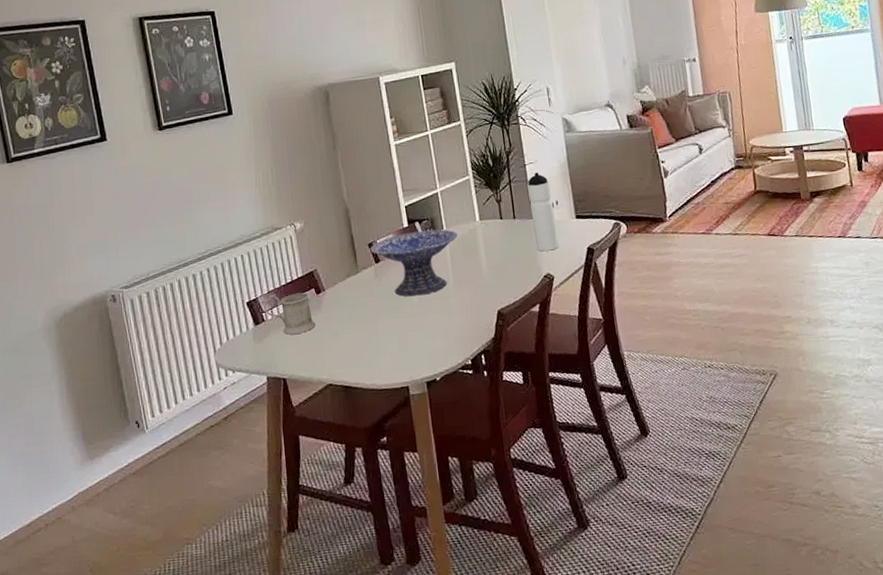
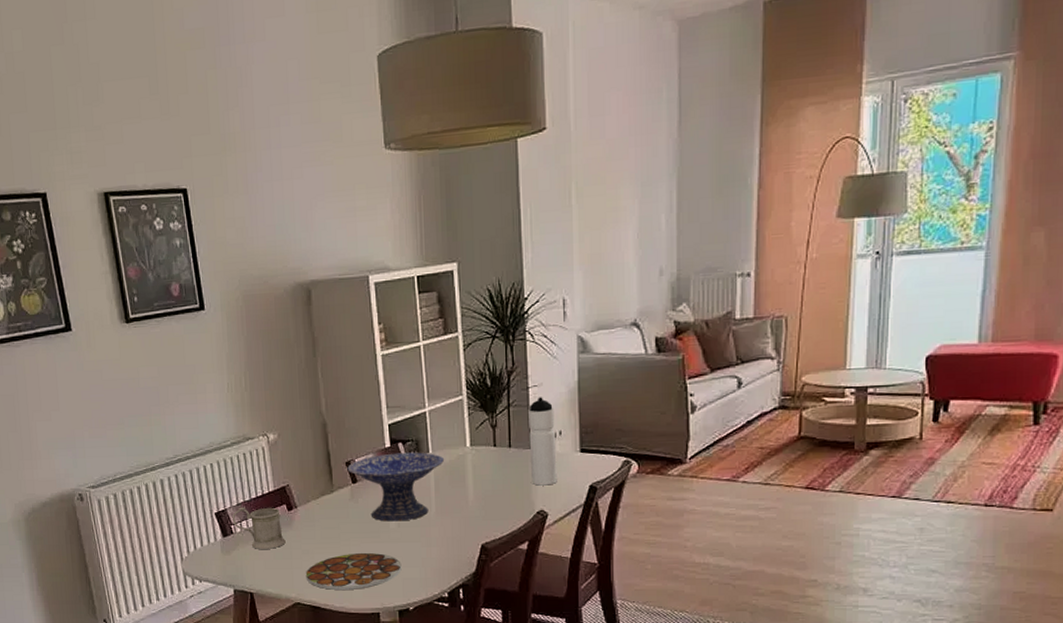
plate: none [336,327,427,368] -> present [305,552,402,590]

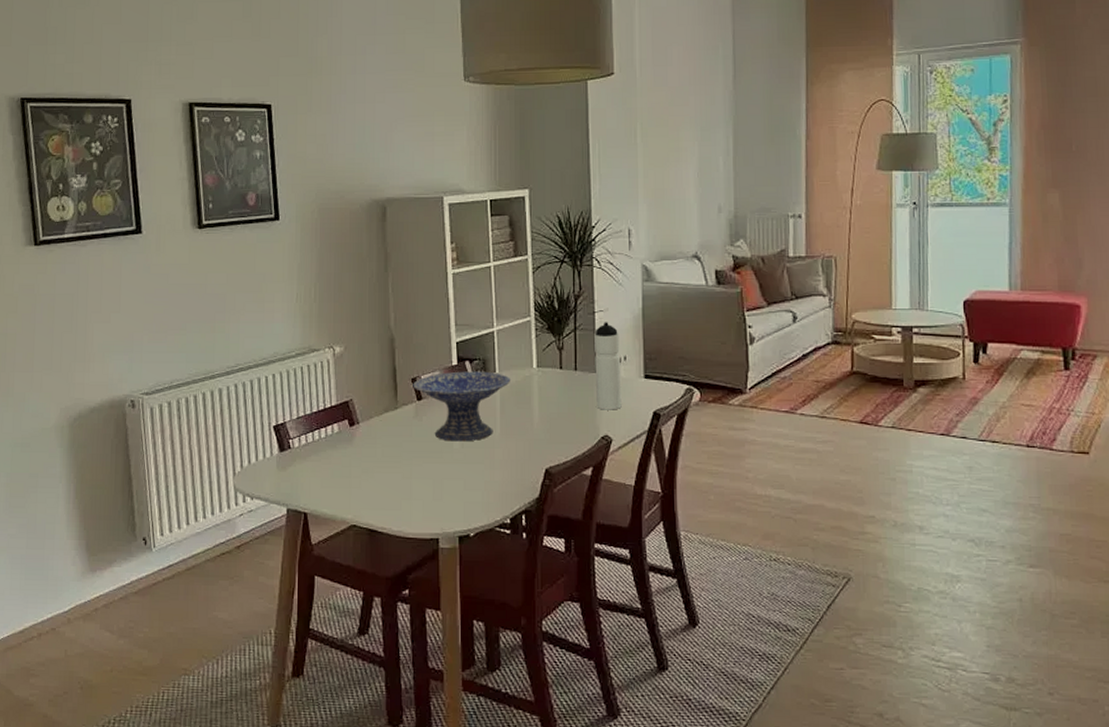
mug: present [232,507,286,550] -> none [290,420,345,467]
plate: present [305,552,402,590] -> none [364,473,464,512]

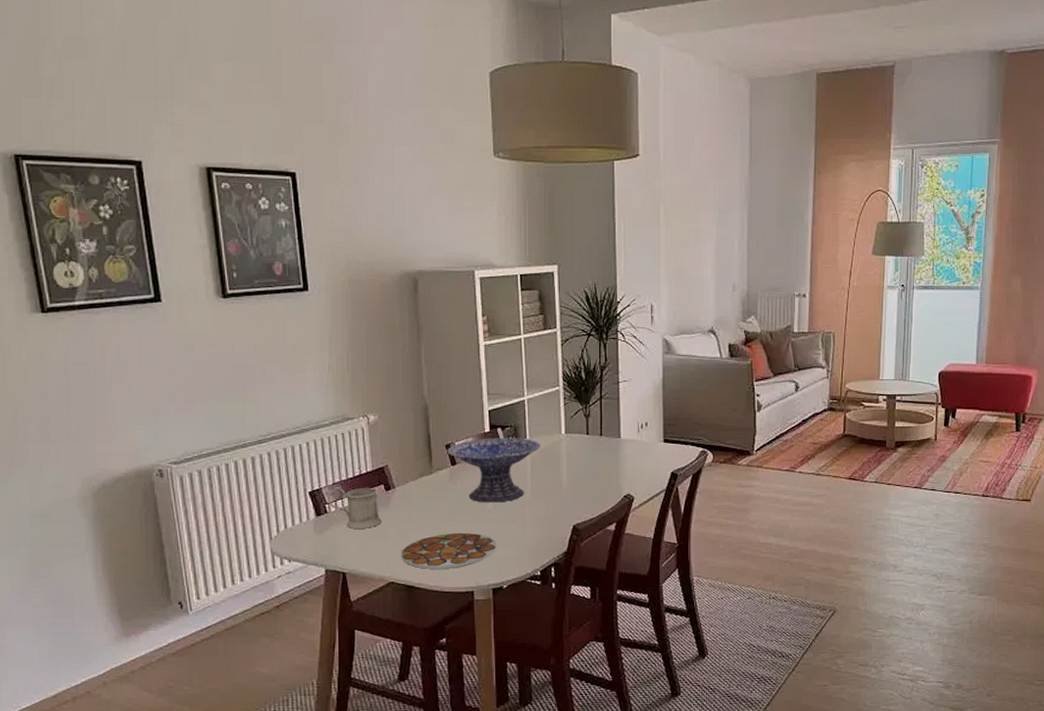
mug: none [290,420,345,467] -> present [326,486,382,530]
plate: none [364,473,464,512] -> present [401,532,497,569]
water bottle: present [593,322,622,410] -> none [617,391,643,472]

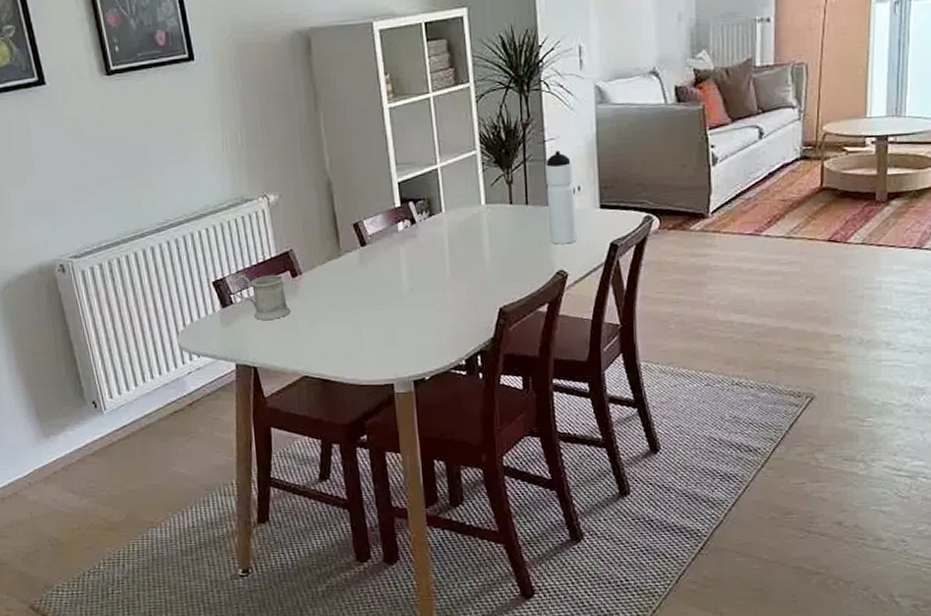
plate: present [401,532,497,569] -> none [313,320,416,361]
decorative bowl: present [447,437,541,503] -> none [355,211,459,287]
water bottle: none [617,391,643,472] -> present [544,151,577,245]

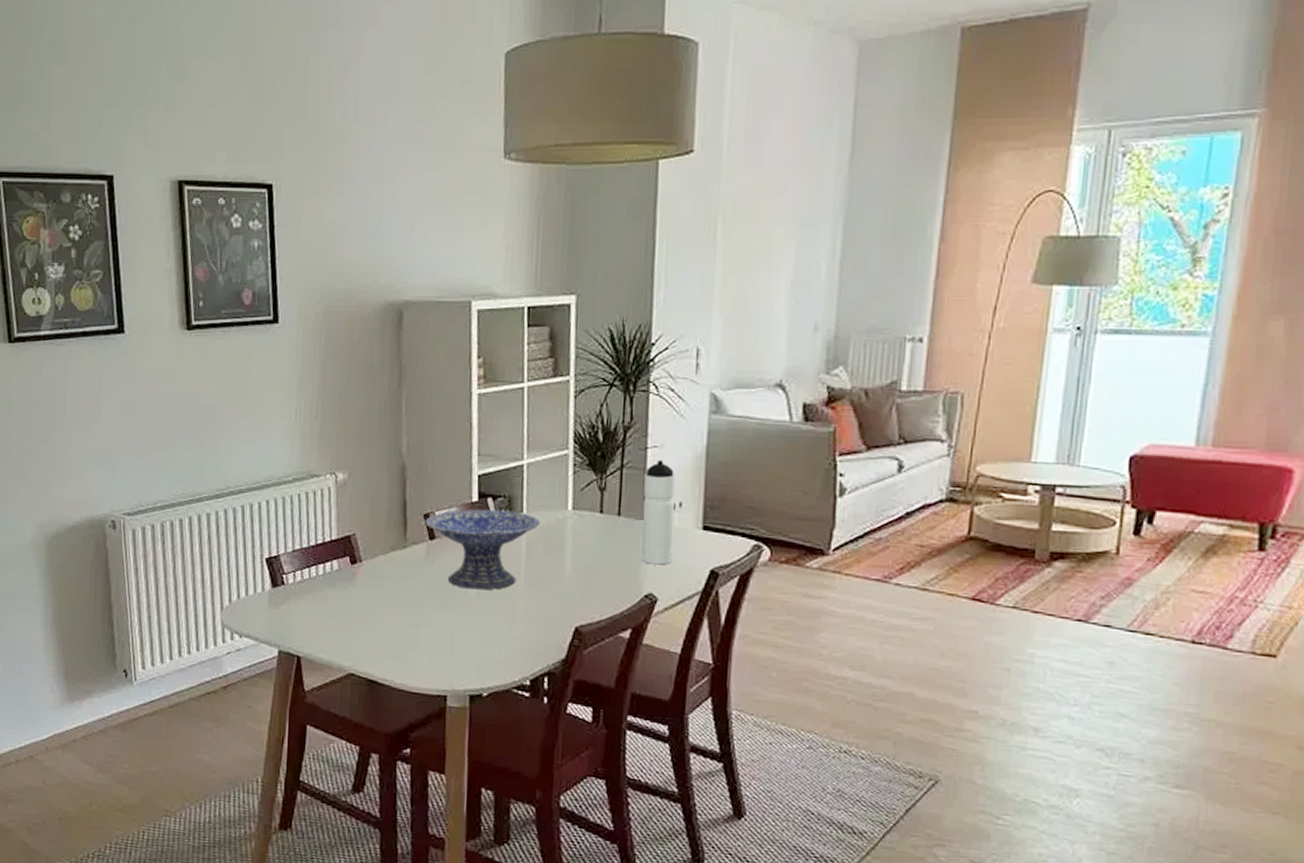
mug: present [231,274,291,321] -> none [285,554,345,608]
decorative bowl: none [355,211,459,287] -> present [425,509,541,590]

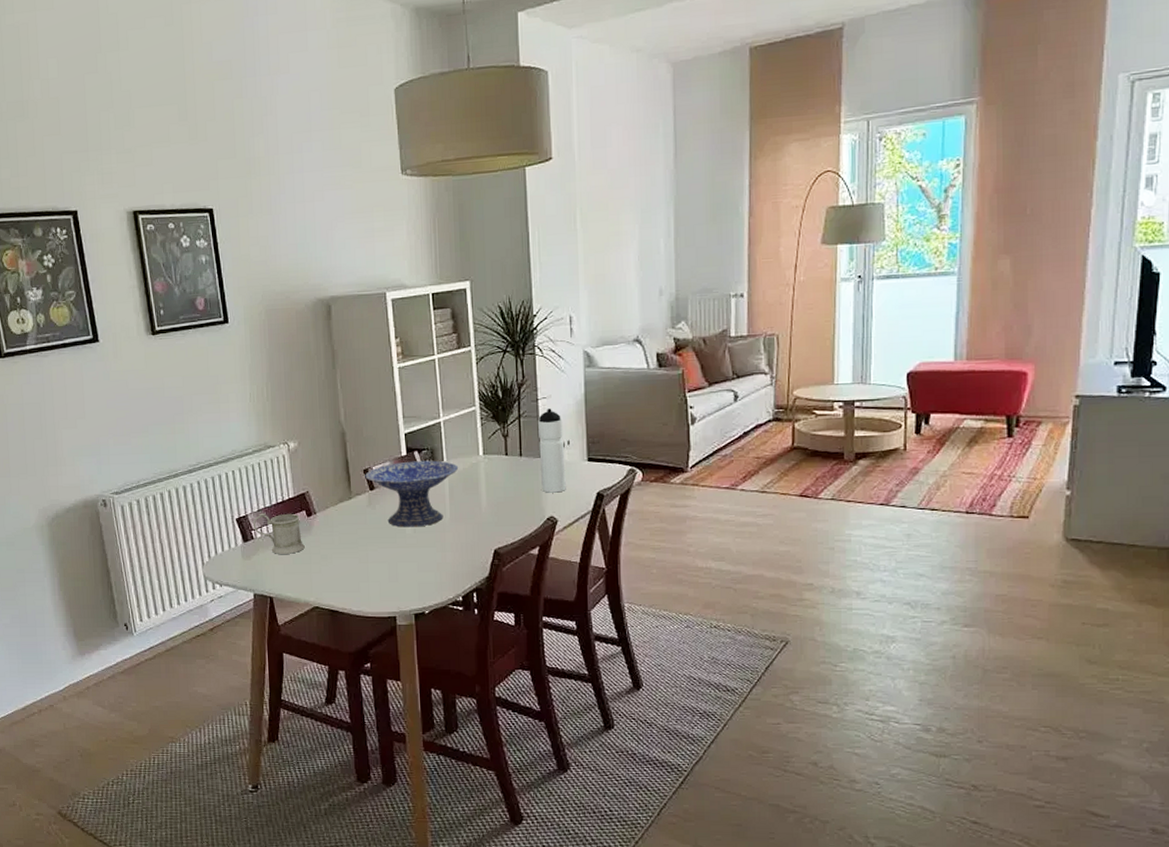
mug: none [285,554,345,608] -> present [252,512,305,555]

